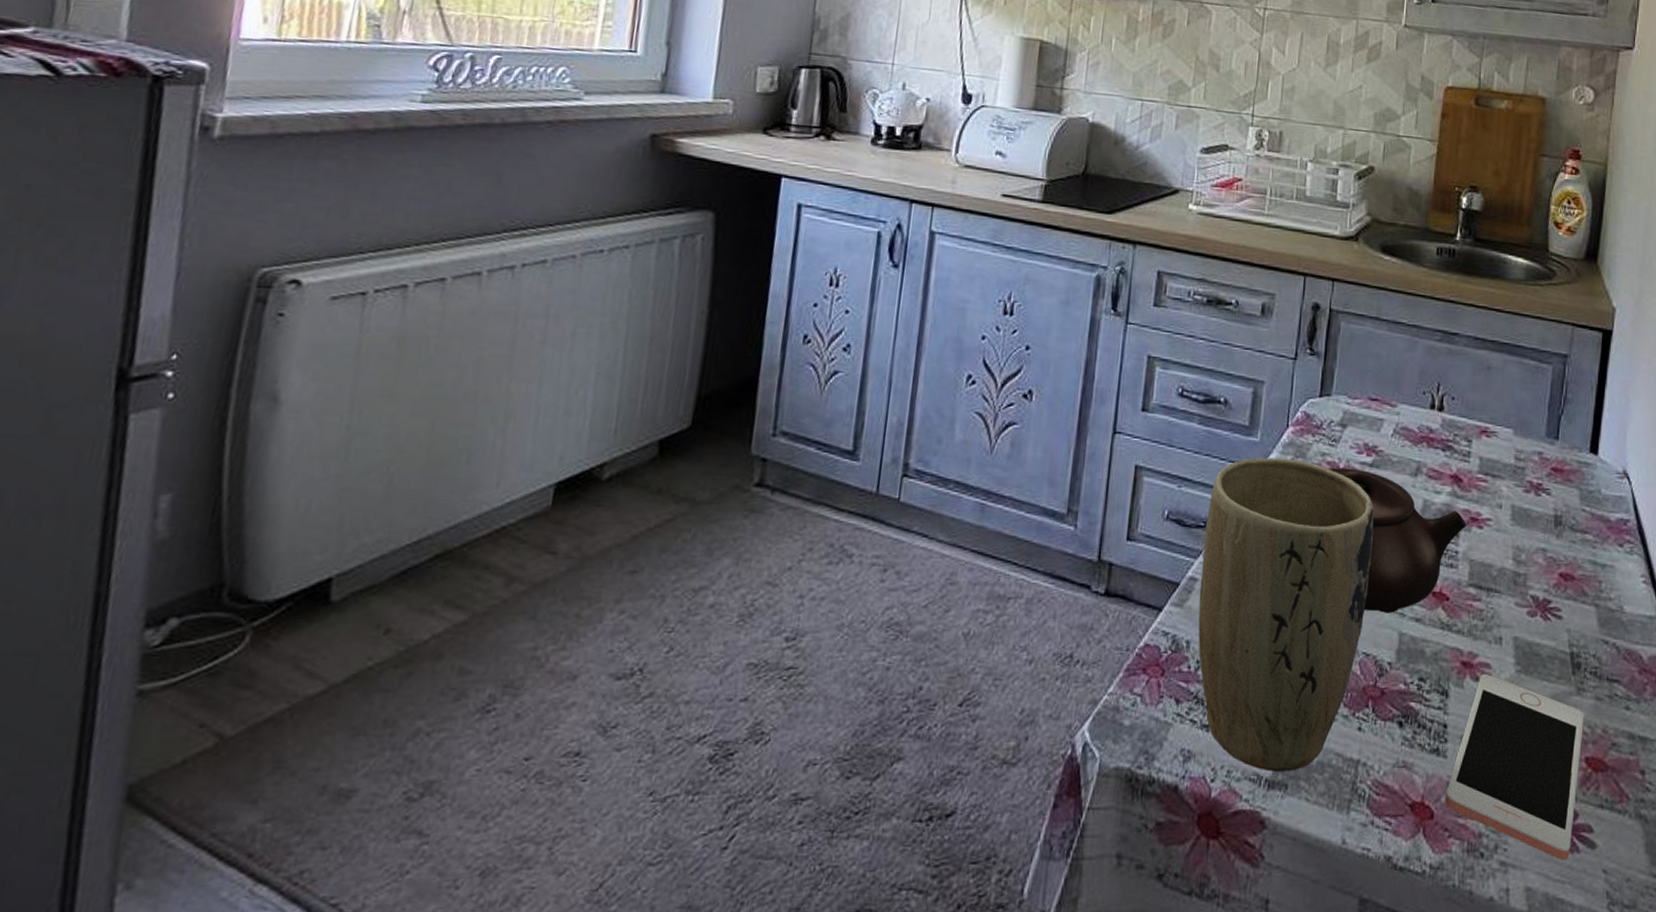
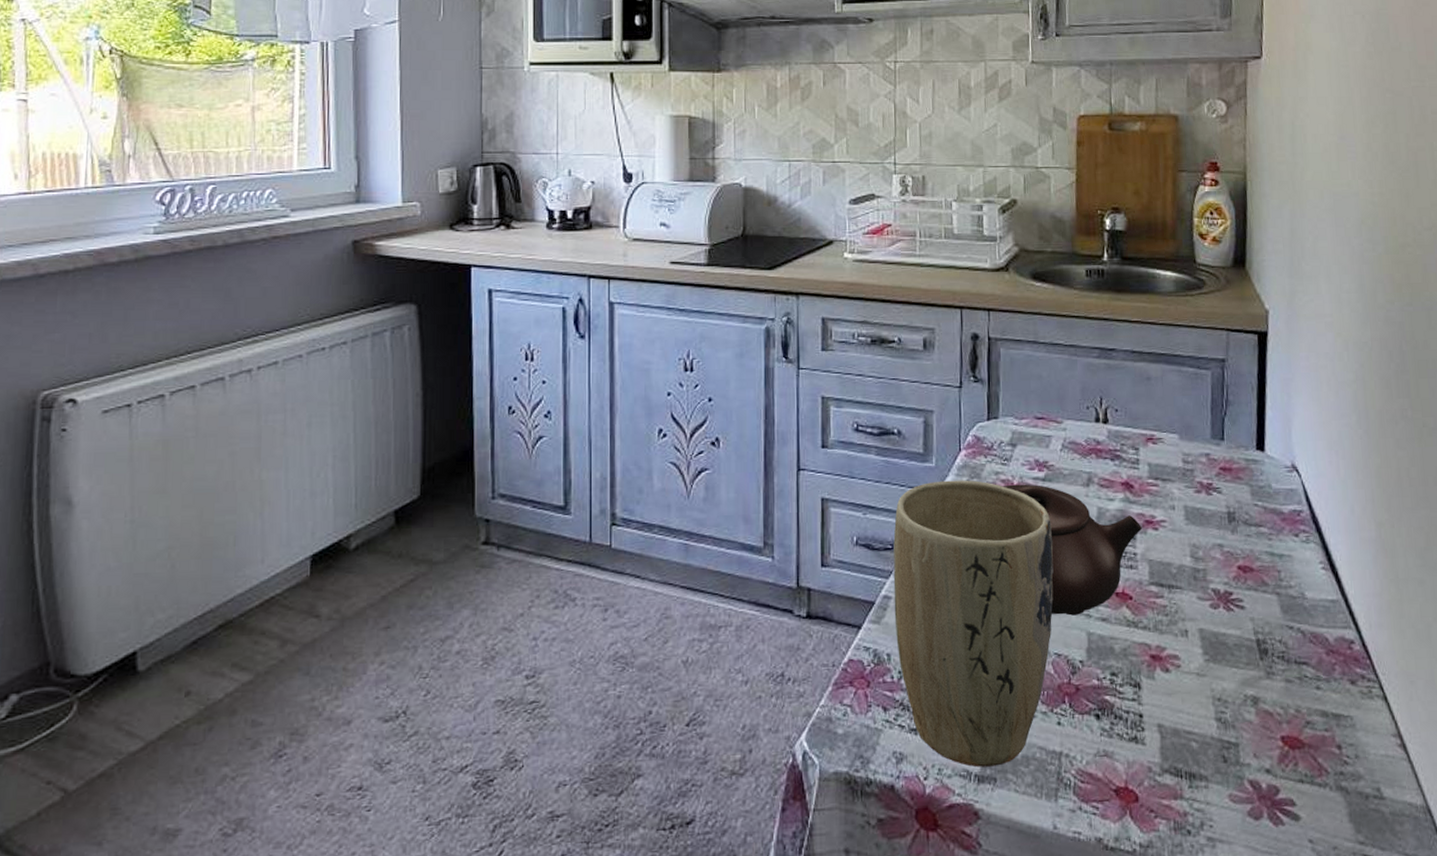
cell phone: present [1445,674,1584,861] -> none [1148,665,1277,833]

